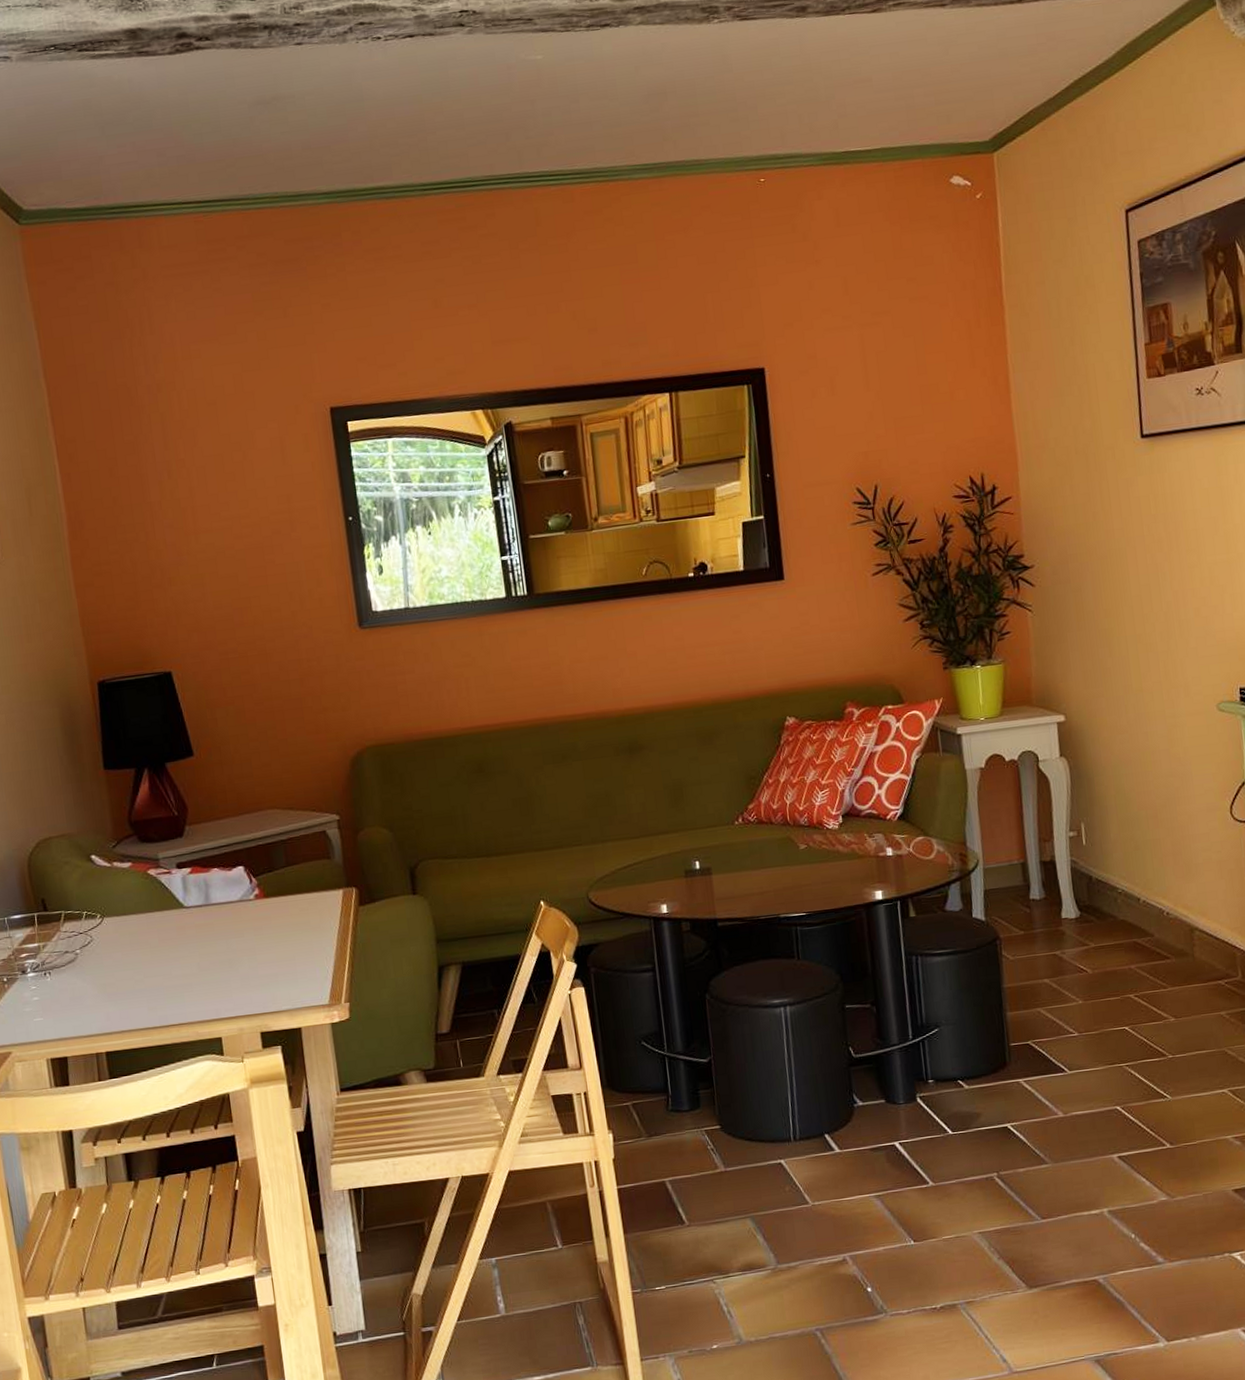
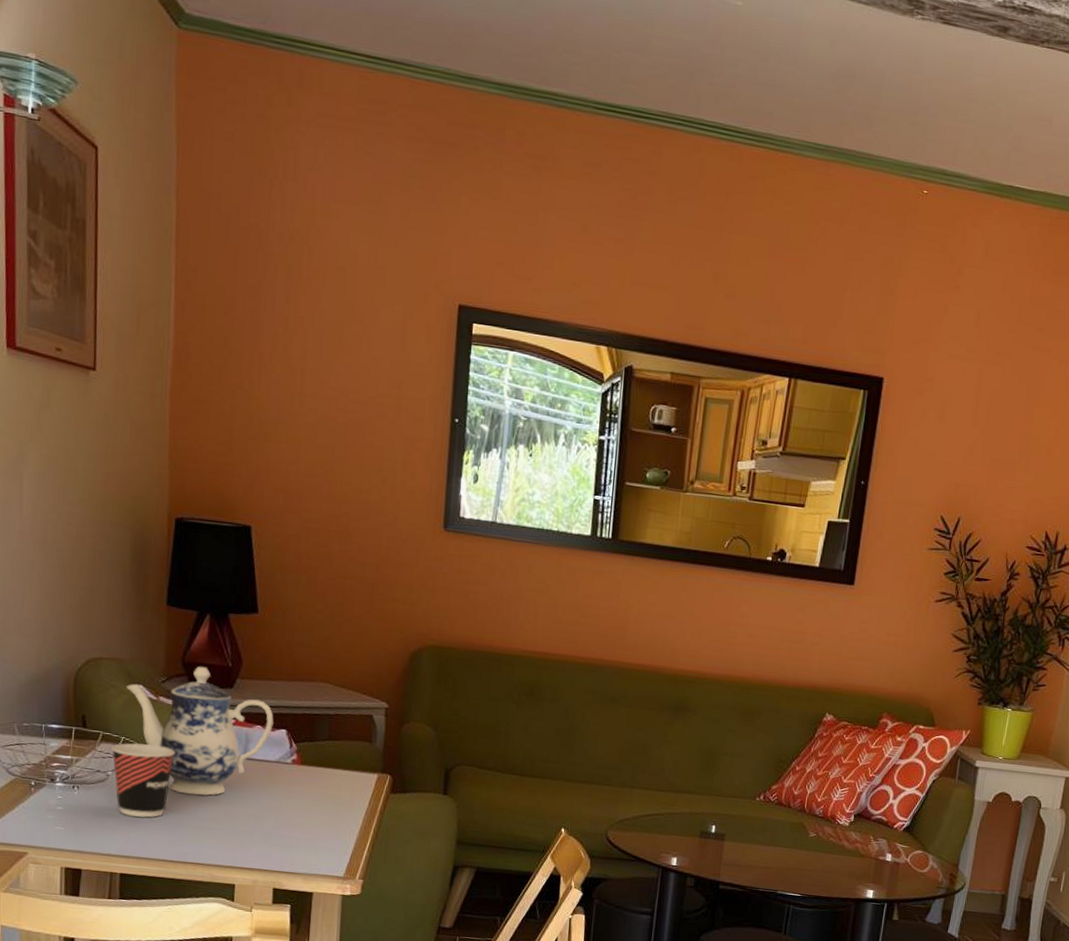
cup: none [74,911,139,992] -> present [111,743,175,818]
teapot: none [78,821,230,956] -> present [125,666,274,796]

